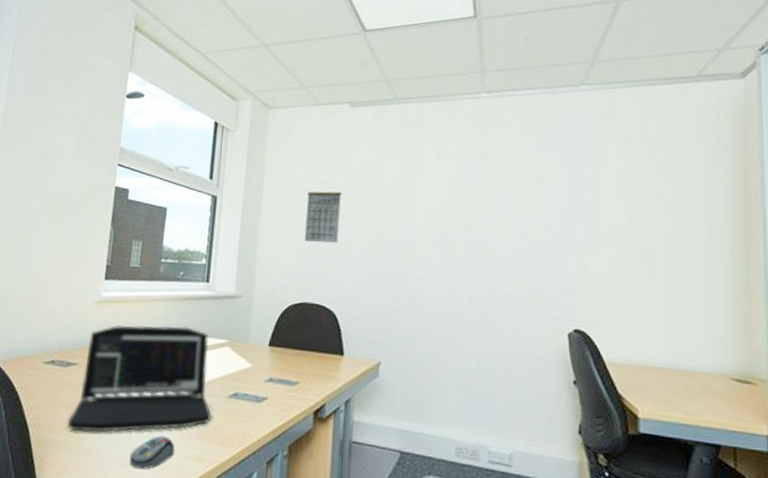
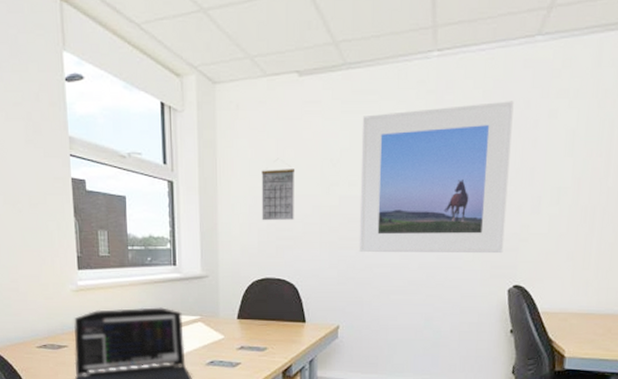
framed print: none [404,141,563,294] -> present [358,101,514,254]

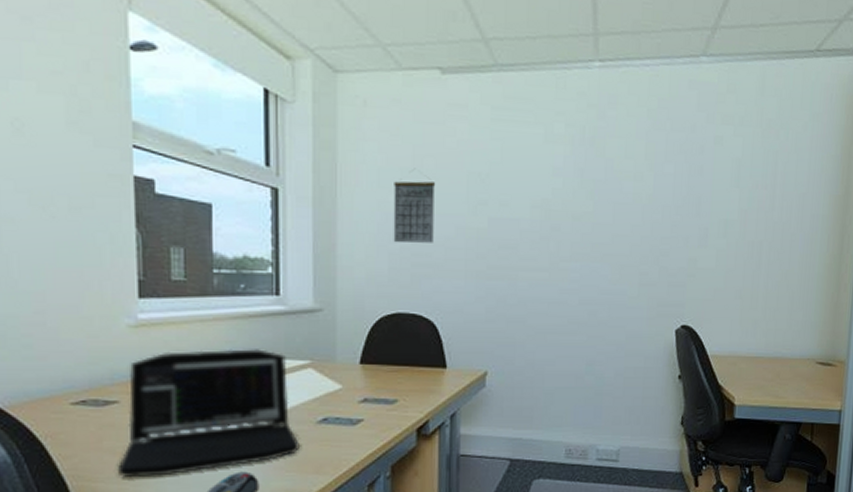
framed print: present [358,101,514,254] -> none [510,122,679,290]

